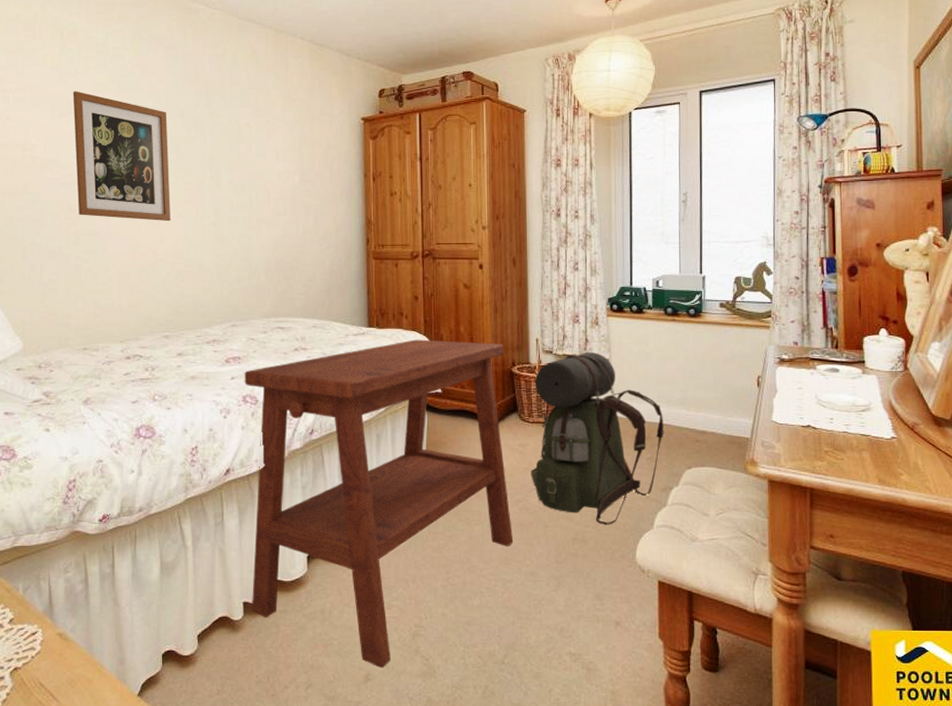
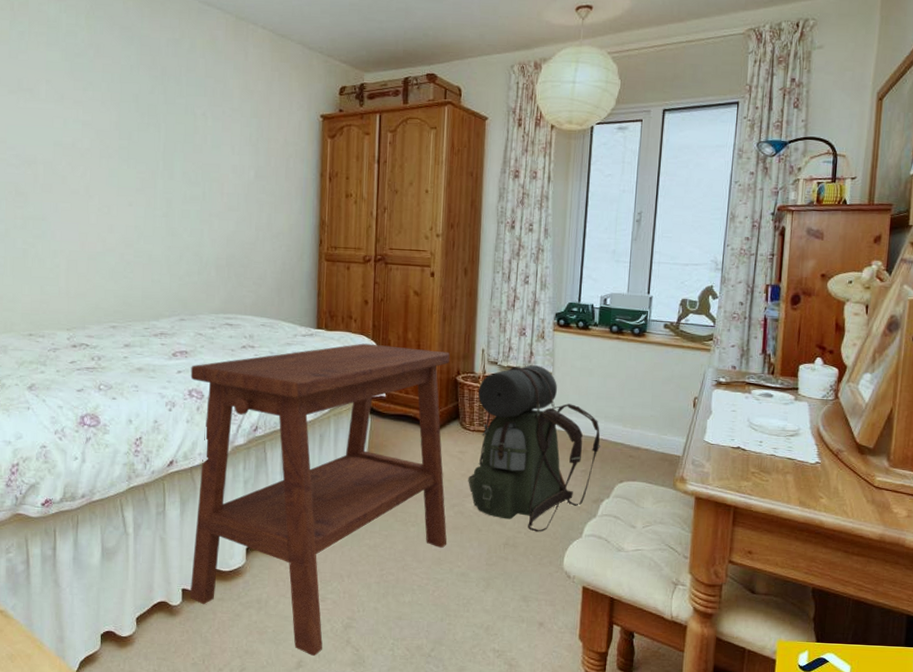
wall art: present [72,91,171,222] -> none [22,68,122,211]

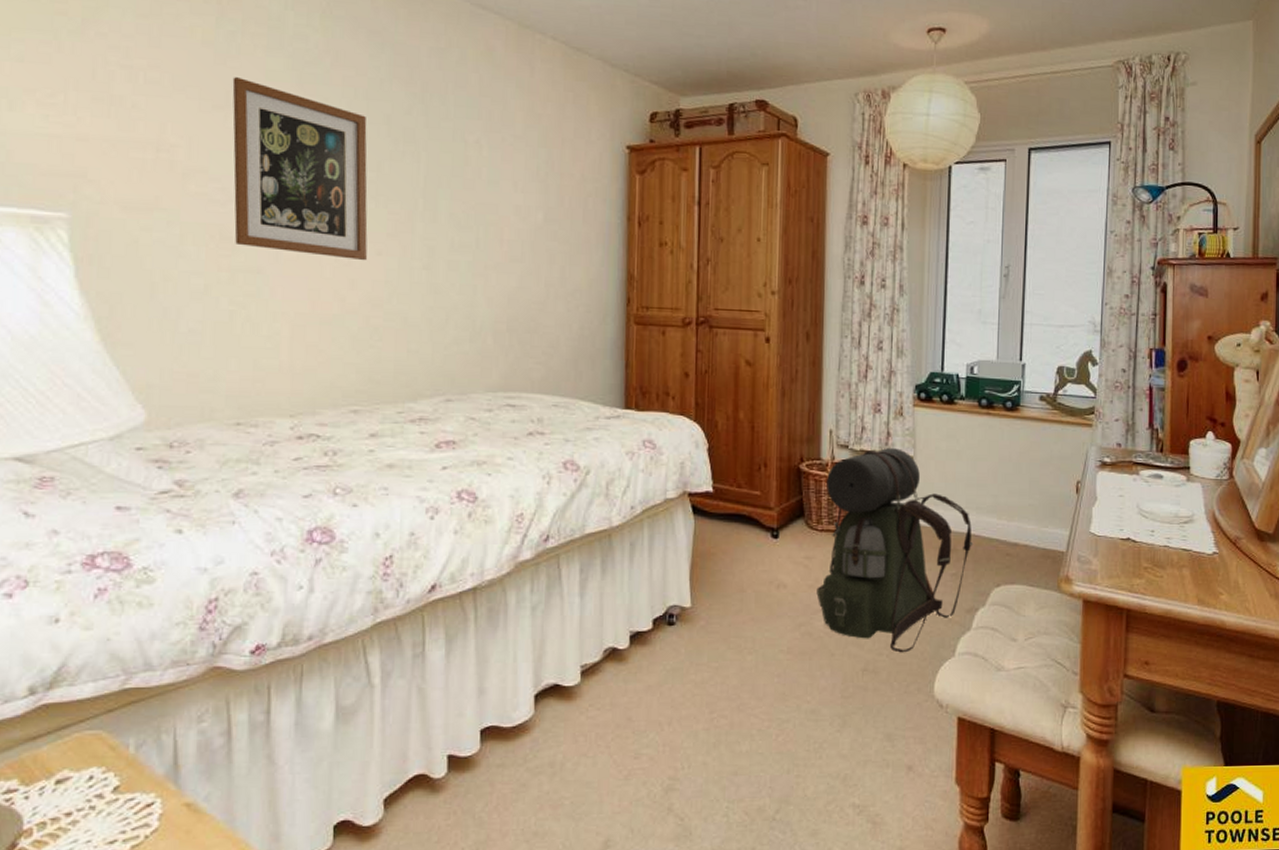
wall art: none [22,68,122,211] -> present [232,77,368,261]
side table: present [190,343,450,656] -> none [459,426,793,831]

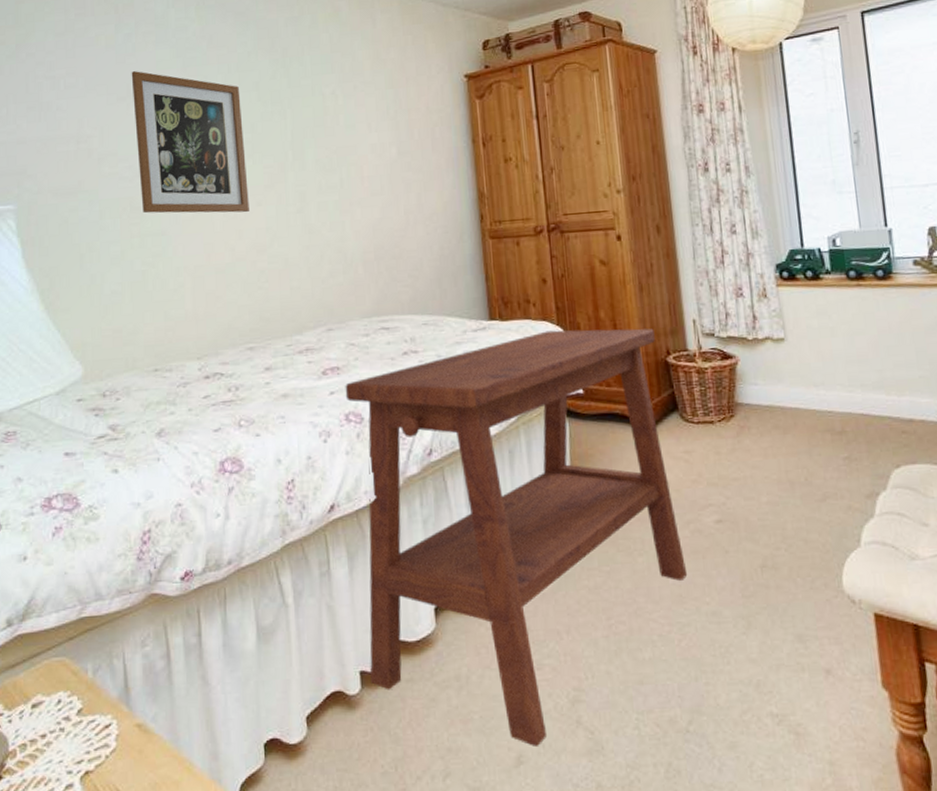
side table: none [459,426,793,831] -> present [345,328,688,746]
backpack: present [816,448,974,653] -> none [696,331,864,546]

